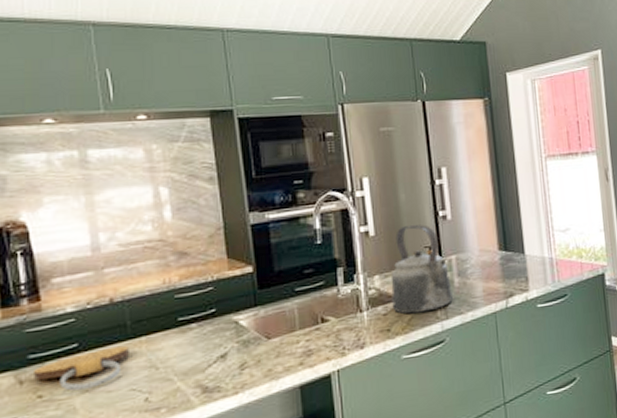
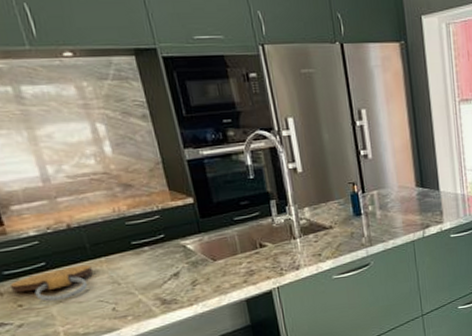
kettle: present [390,224,453,314] -> none [319,162,376,242]

